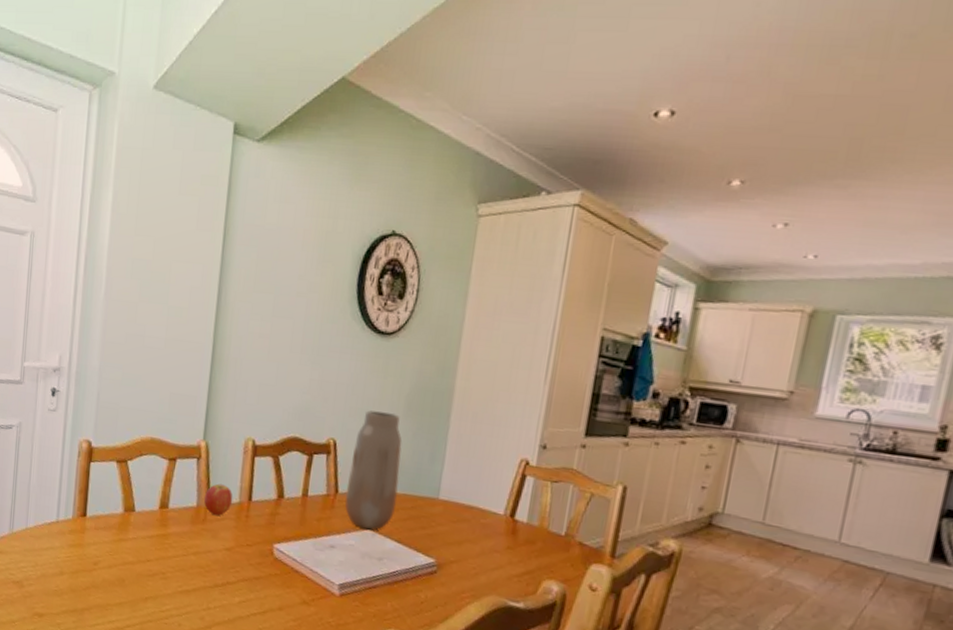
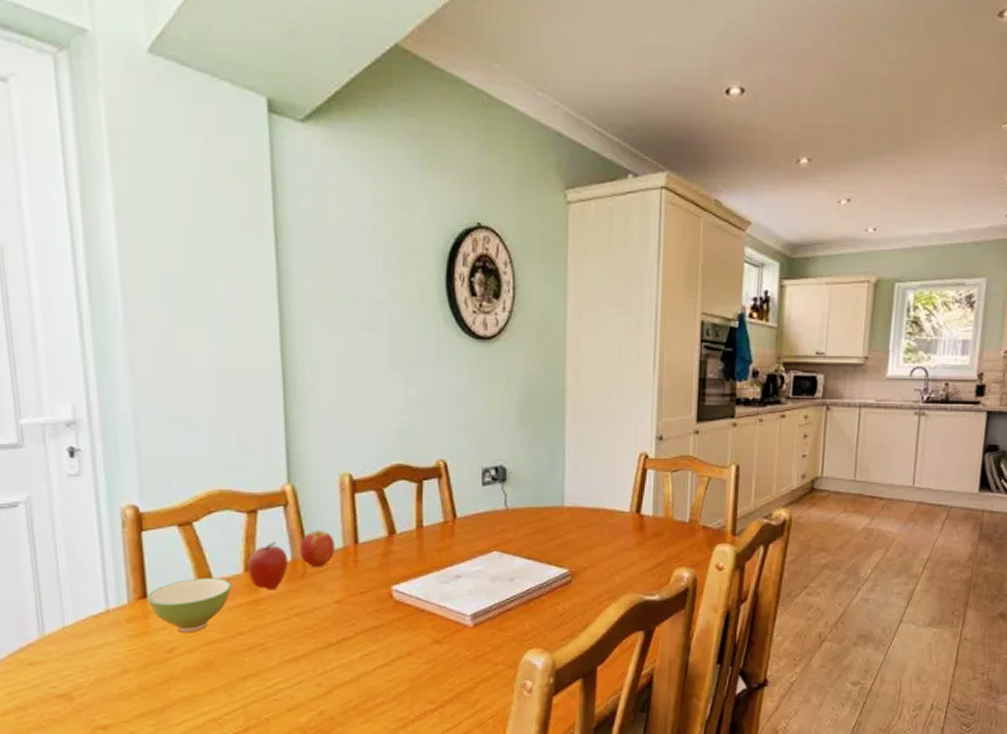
bowl: none [86,507,149,552] -> present [146,578,233,633]
fruit: none [162,487,194,528] -> present [248,541,288,589]
vase: present [344,410,403,530] -> none [465,424,522,551]

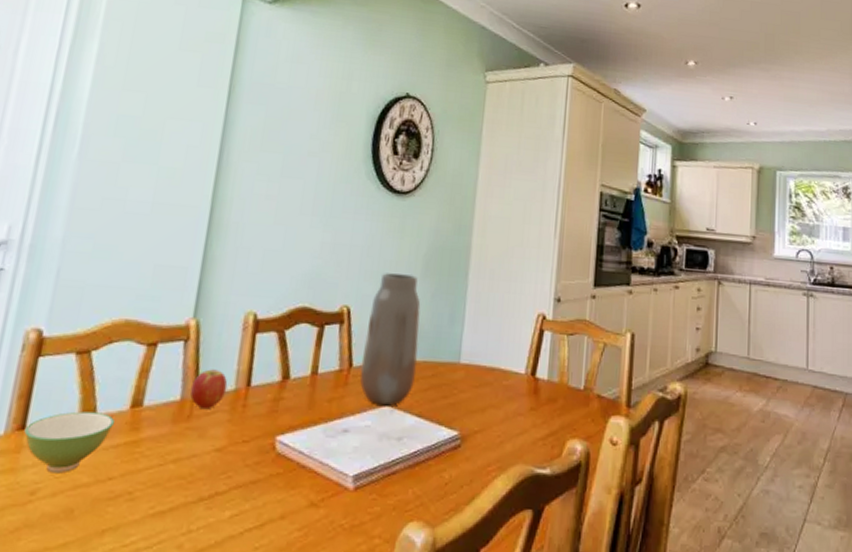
fruit: present [248,541,288,589] -> none [134,377,178,430]
vase: none [465,424,522,551] -> present [359,273,421,406]

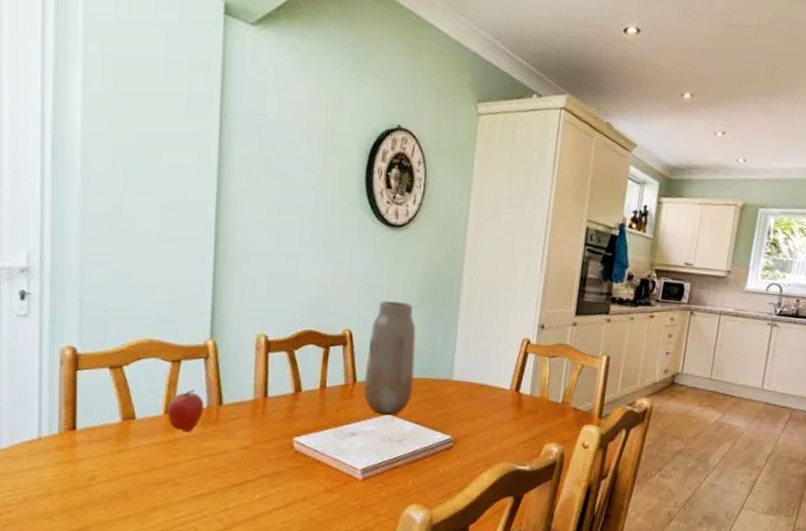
bowl: present [24,411,116,474] -> none [75,415,153,464]
fruit: none [134,377,178,430] -> present [168,389,204,431]
fruit: present [190,369,228,408] -> none [216,382,247,415]

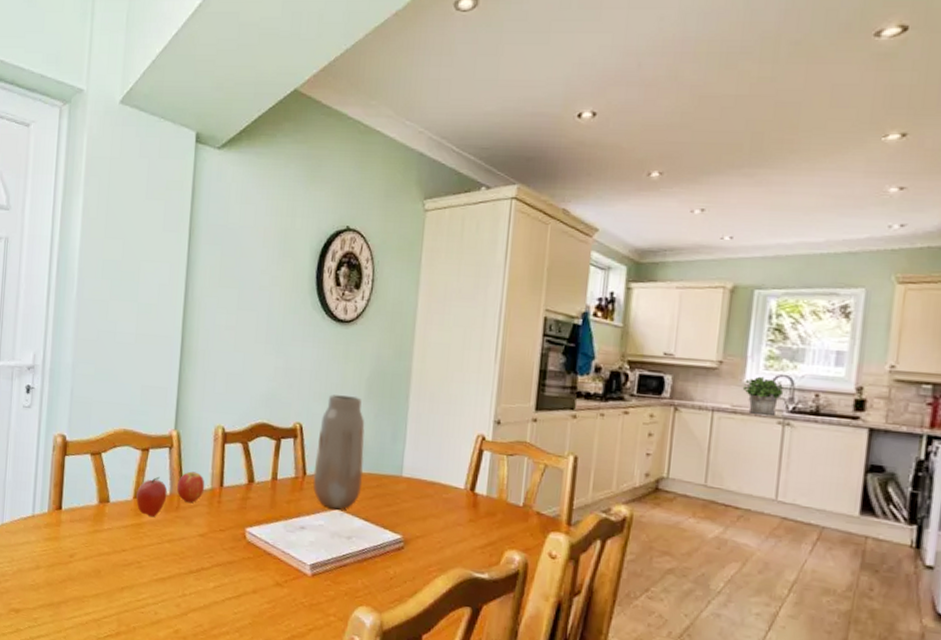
fruit: none [216,382,247,415] -> present [177,471,205,503]
potted plant: none [744,284,774,319] -> present [742,376,783,416]

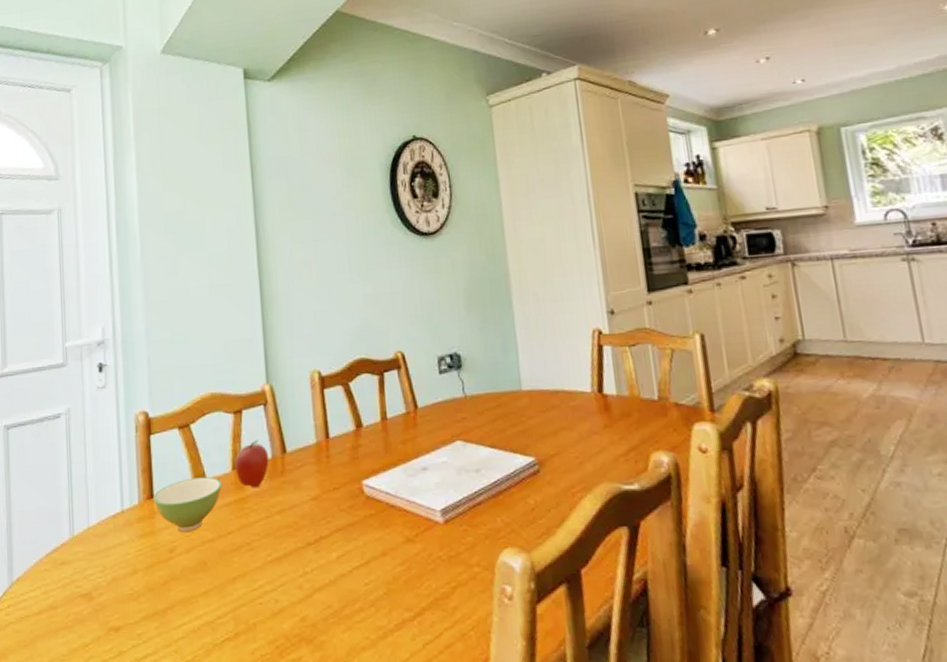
bowl: none [61,498,124,544] -> present [153,477,223,533]
fruit: present [177,471,205,503] -> none [279,427,310,463]
vase: present [312,394,365,509] -> none [423,312,481,441]
potted plant: present [742,376,783,416] -> none [855,214,898,255]

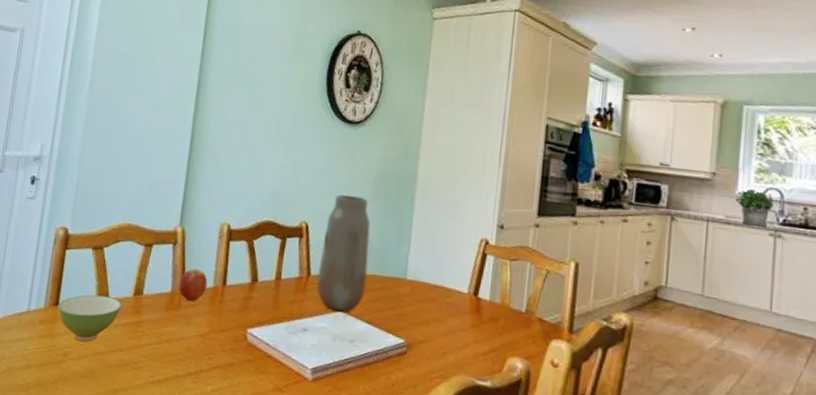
fruit: present [235,439,269,487] -> none [136,273,169,315]
fruit: none [279,427,310,463] -> present [179,268,208,301]
vase: none [423,312,481,441] -> present [316,194,371,311]
potted plant: none [855,214,898,255] -> present [735,188,773,228]

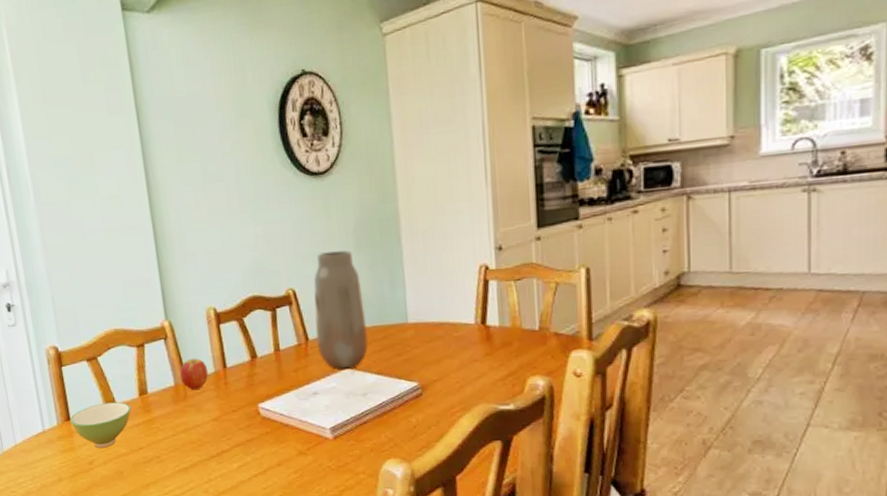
potted plant: present [735,188,773,228] -> none [759,144,804,186]

